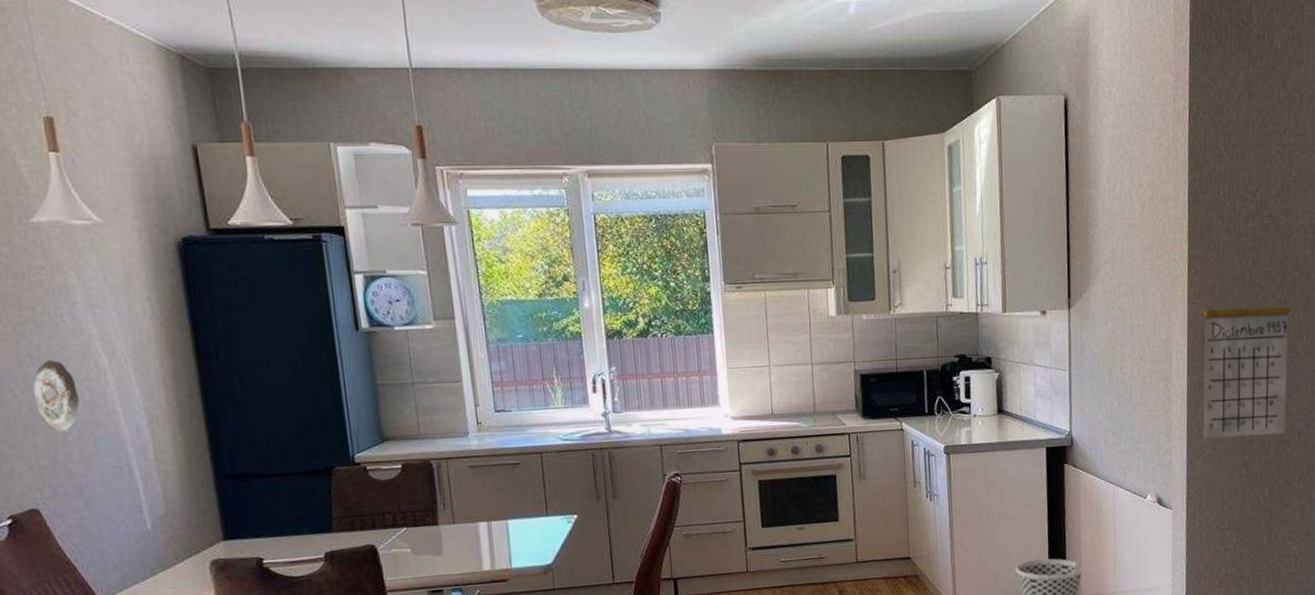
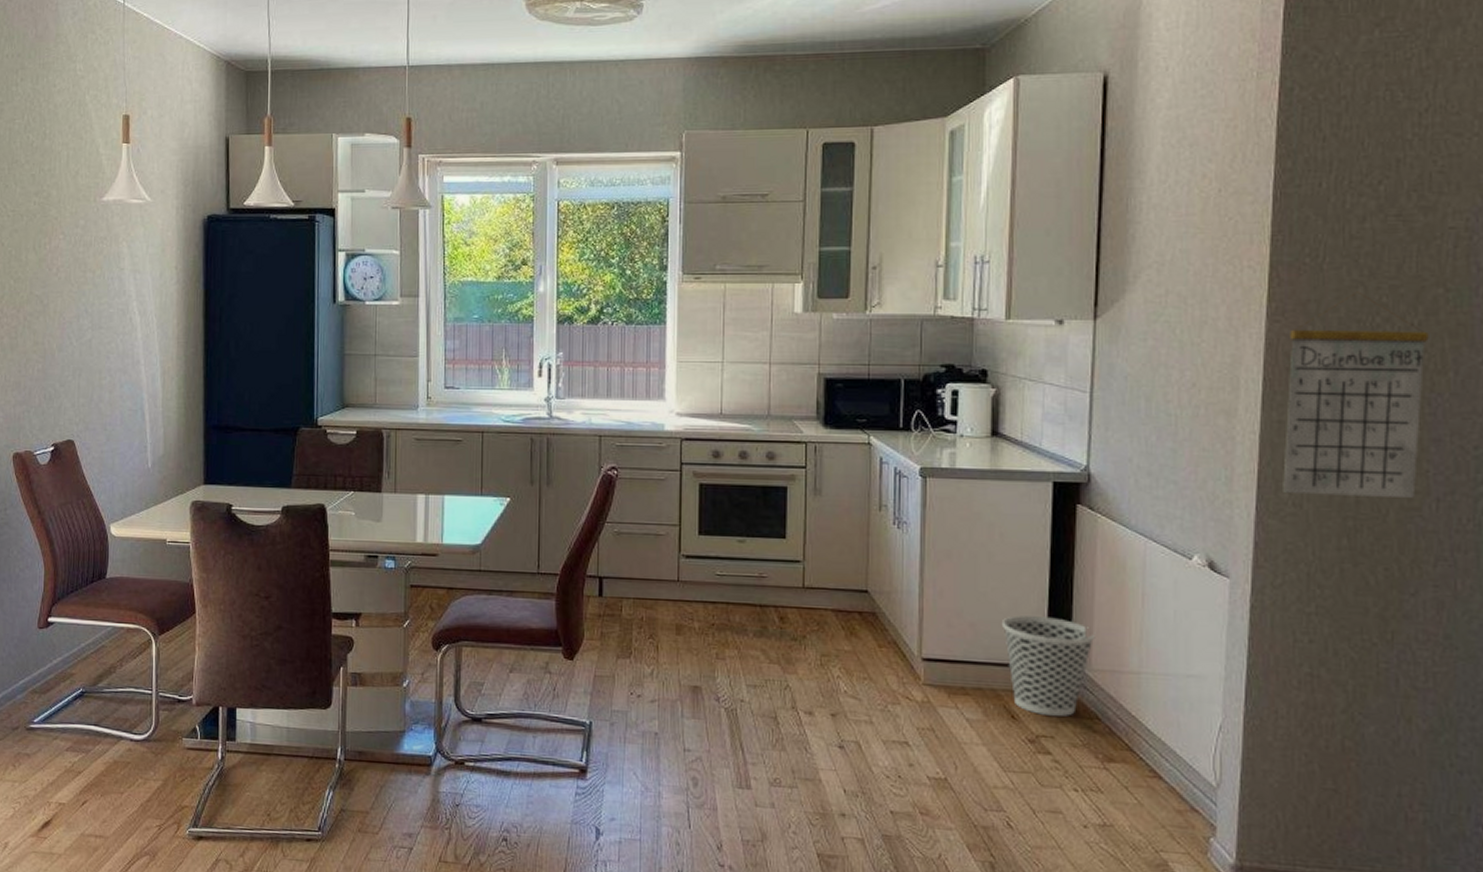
decorative plate: present [32,359,80,432] -> none [83,314,115,376]

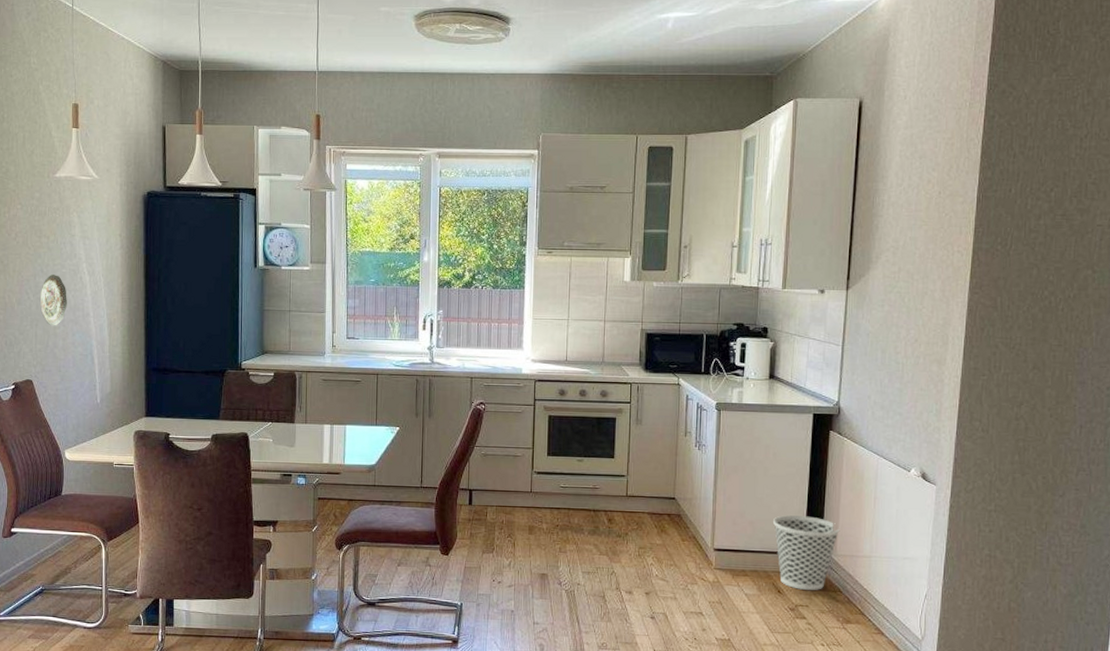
decorative plate: none [83,314,115,376] -> present [39,273,67,326]
calendar: present [1283,291,1429,498] -> none [976,271,1080,425]

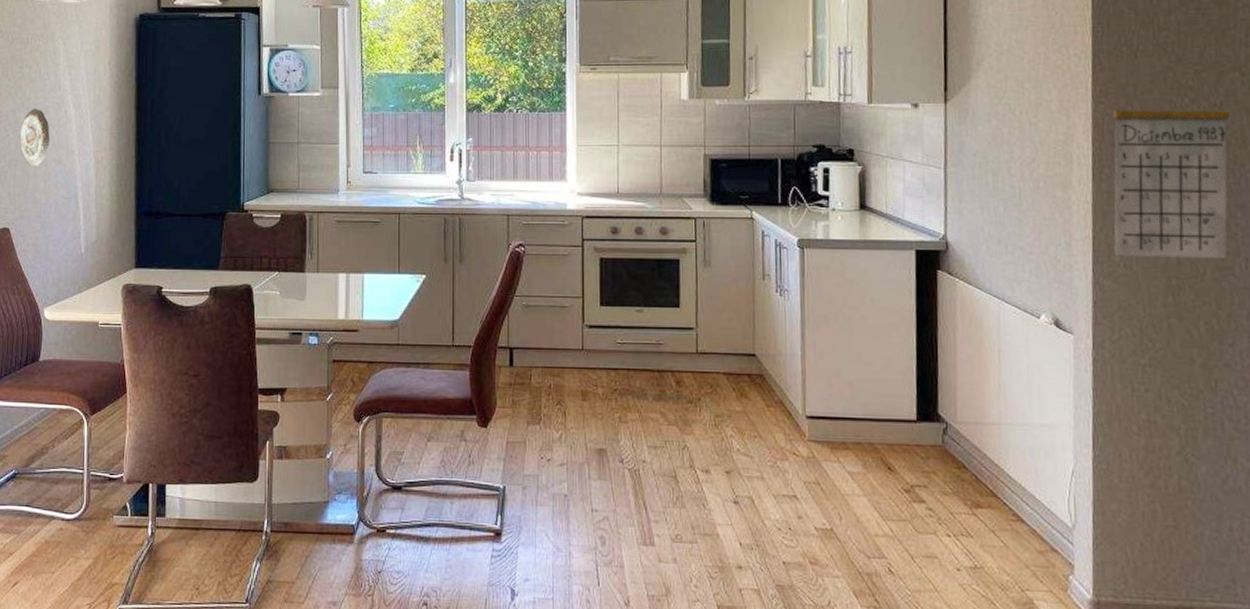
wastebasket: present [773,515,840,590] -> none [876,374,960,466]
calendar: none [976,271,1080,425] -> present [1113,76,1230,258]

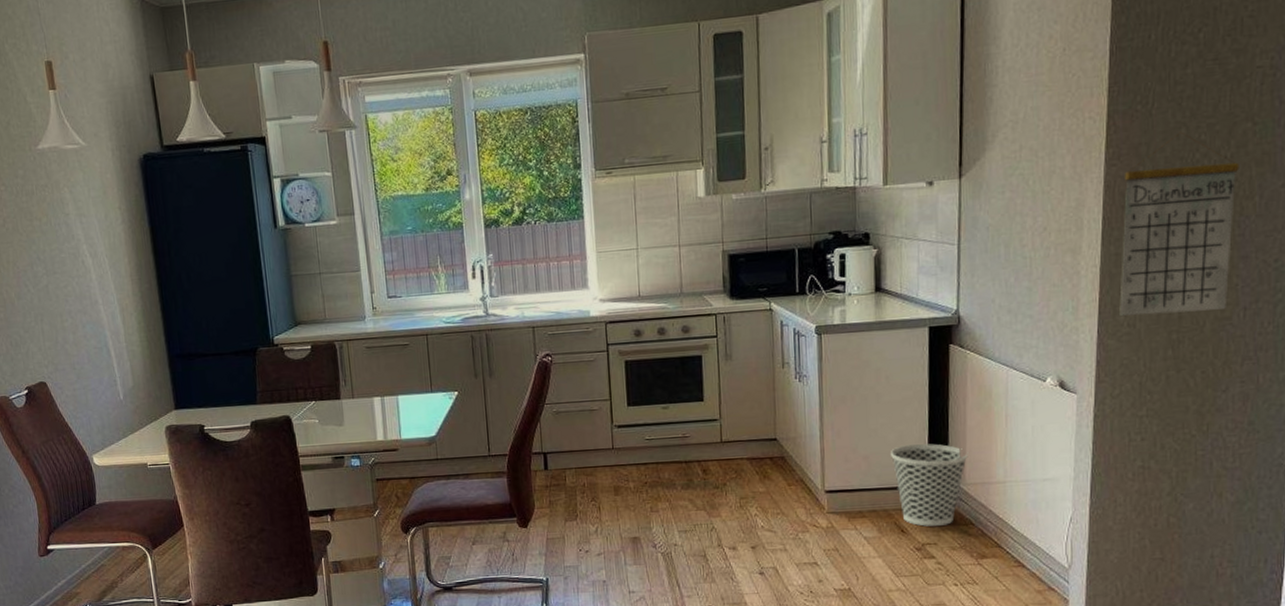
decorative plate: present [19,107,50,166] -> none [40,260,72,319]
wastebasket: none [876,374,960,466] -> present [891,443,968,527]

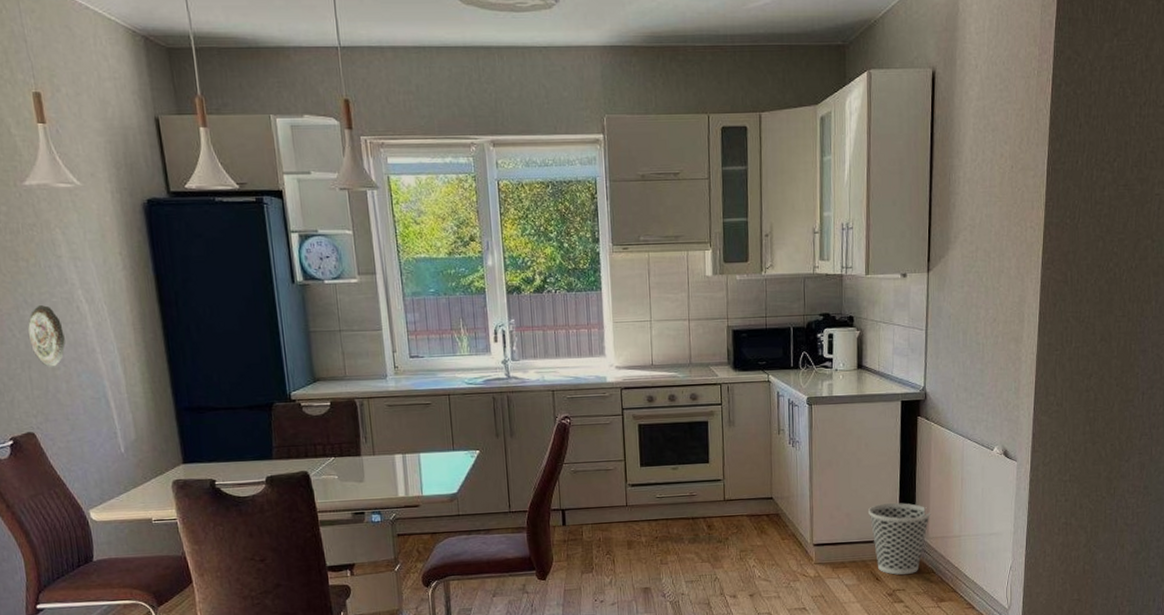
decorative plate: none [40,260,72,319] -> present [28,304,65,367]
calendar: present [1119,131,1239,316] -> none [1051,244,1141,397]

